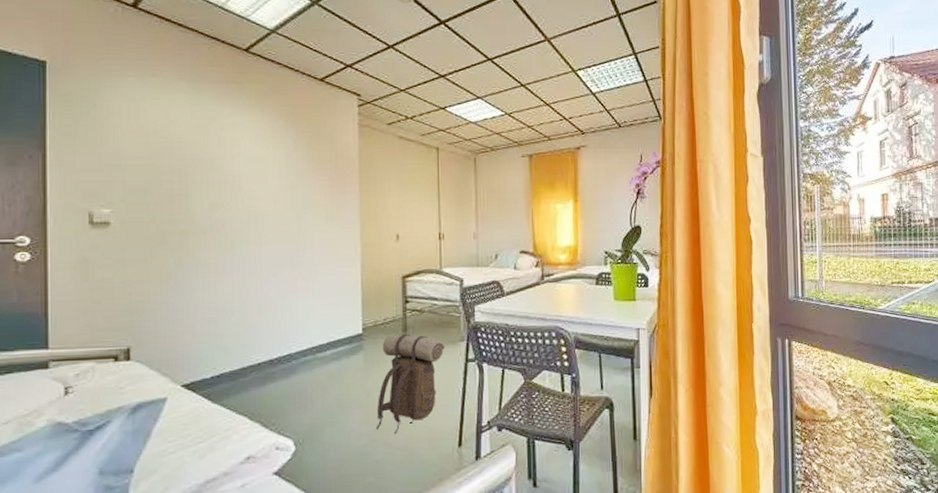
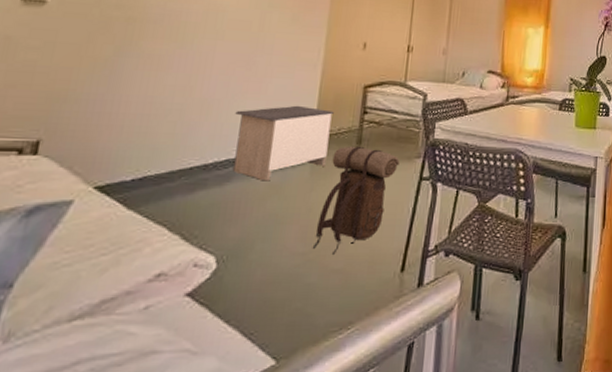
nightstand: none [289,299,378,372] -> present [233,105,334,181]

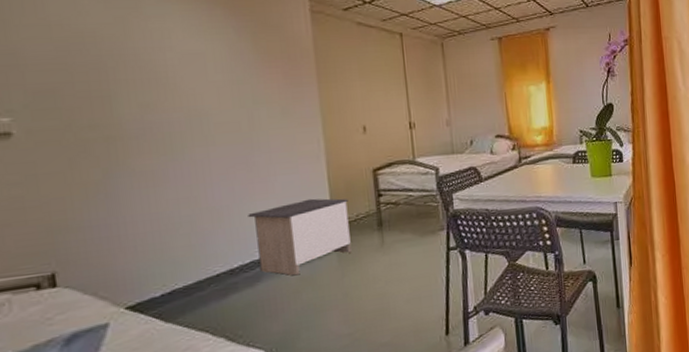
backpack: present [313,146,400,254] -> none [356,228,424,331]

